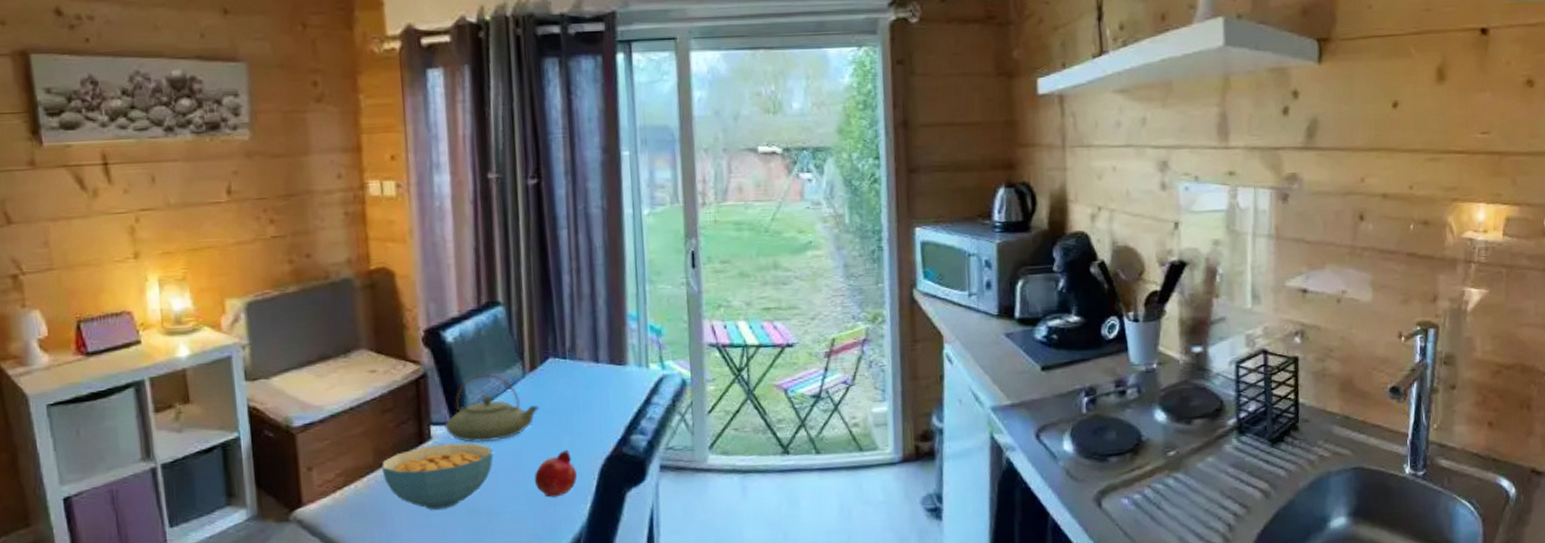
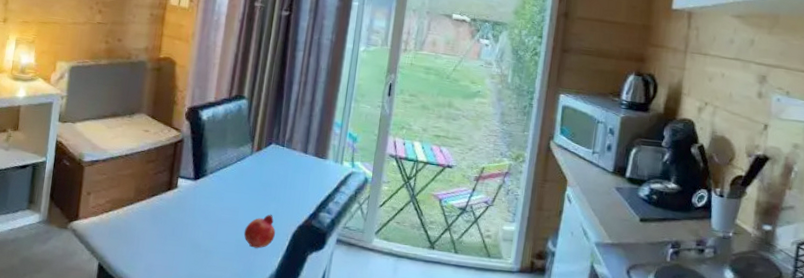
cereal bowl: present [381,443,493,510] -> none [138,192,219,242]
teapot: present [443,373,540,443] -> none [187,147,259,199]

